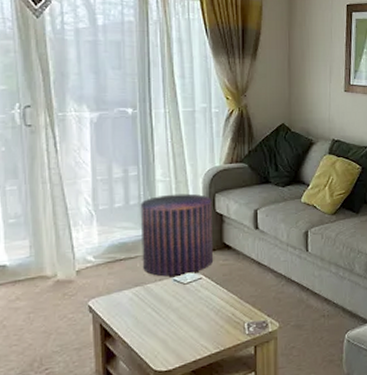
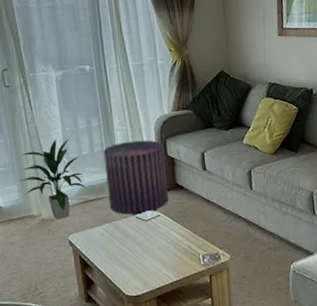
indoor plant: none [35,188,117,282] -> present [21,138,87,220]

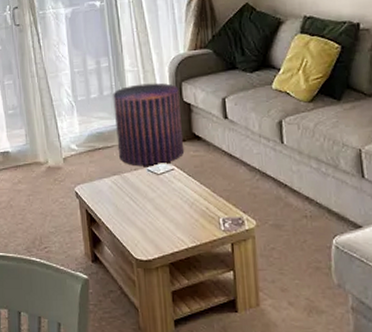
indoor plant: present [21,138,87,220] -> none [29,79,95,168]

